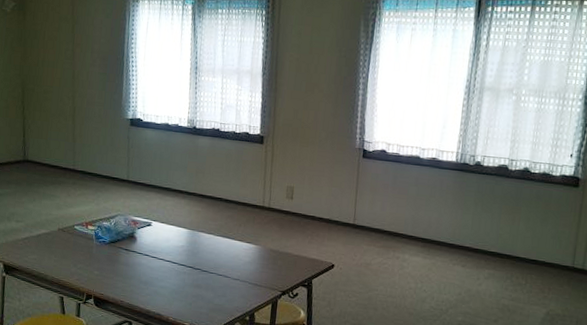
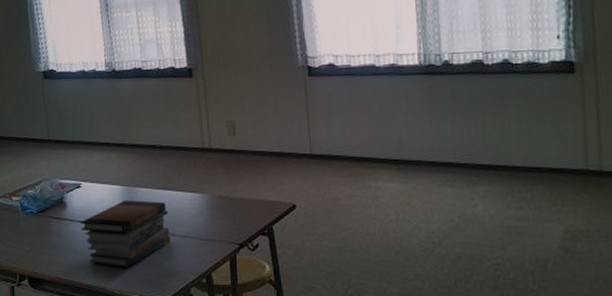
book stack: none [146,242,225,300] -> present [81,200,171,268]

